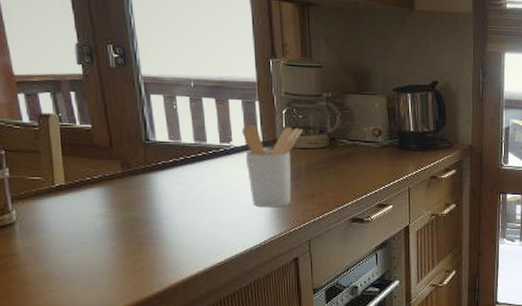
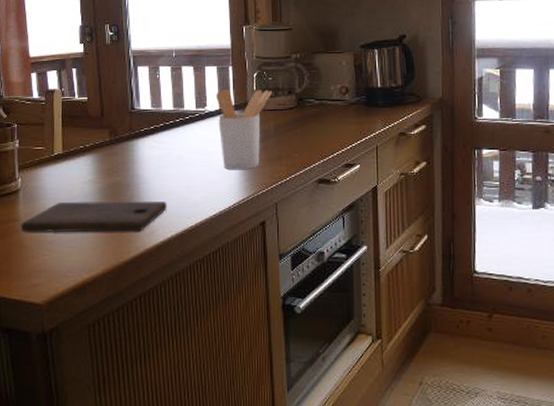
cutting board: none [20,235,192,268] -> present [21,201,167,233]

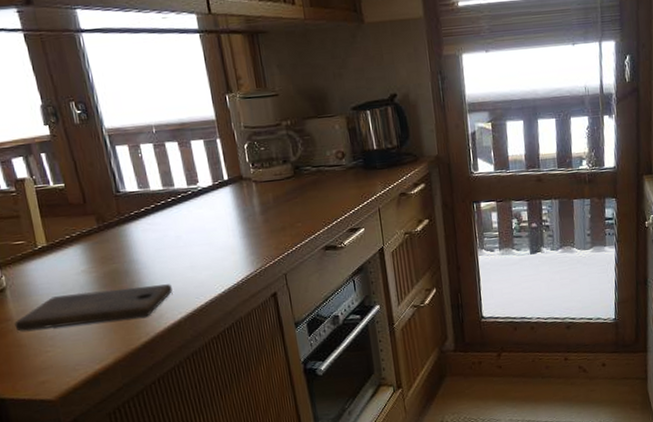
utensil holder: present [215,88,273,170] -> none [206,160,267,246]

